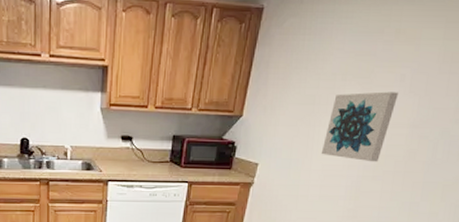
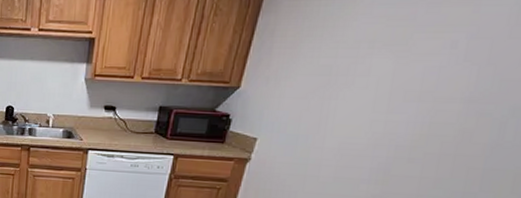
wall art: present [321,91,398,162] -> none [337,60,448,143]

